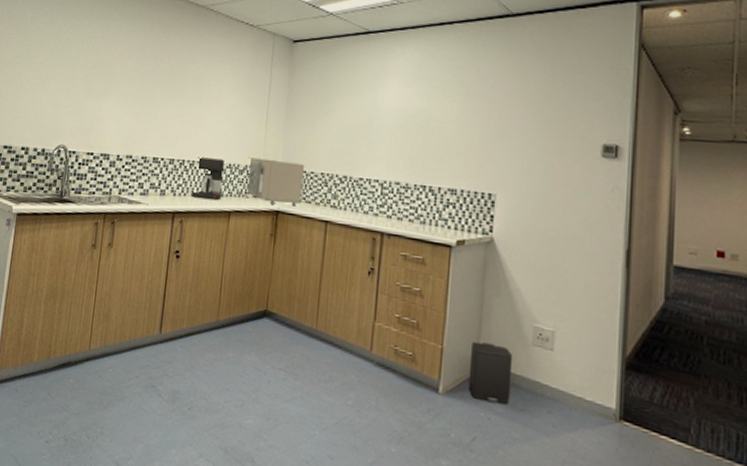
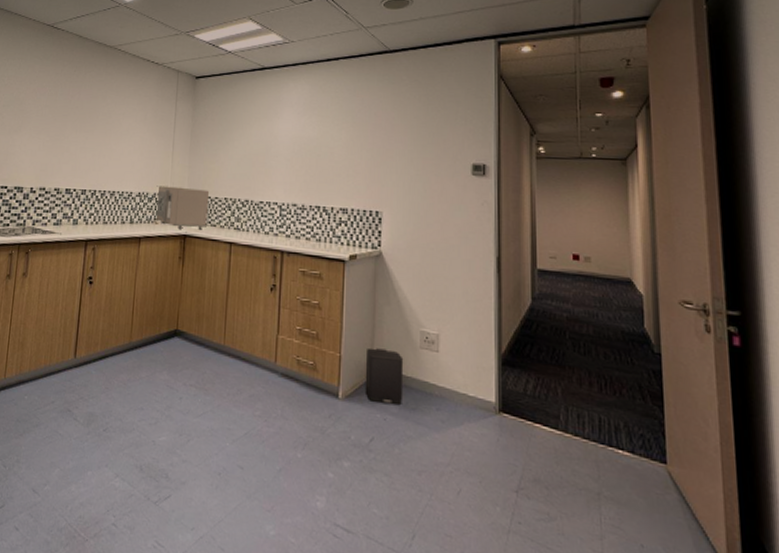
coffee maker: present [192,157,224,200] -> none [103,187,134,227]

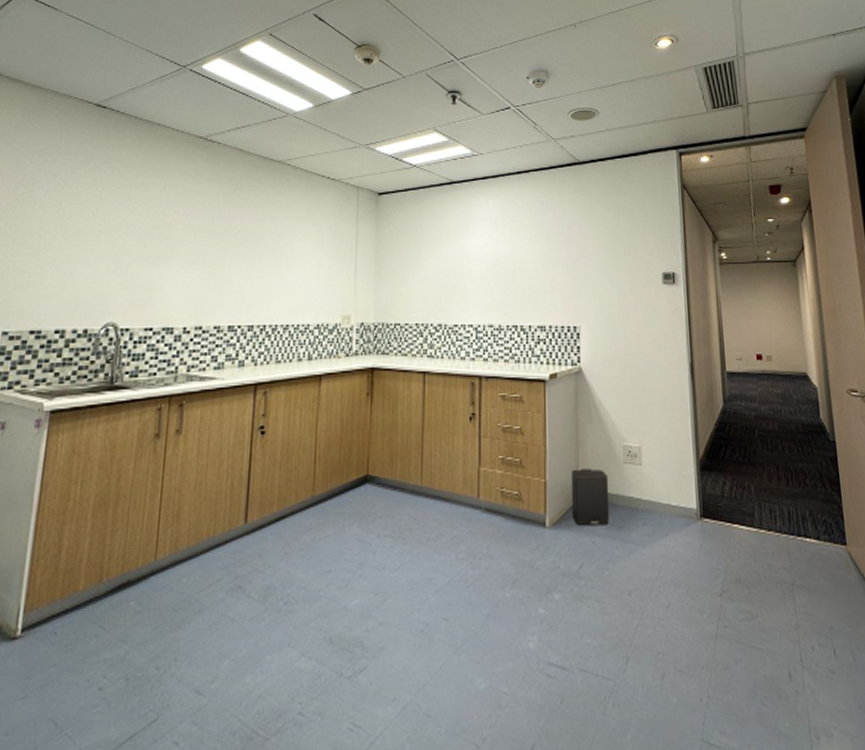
microwave: present [154,186,209,230] -> none [336,315,397,363]

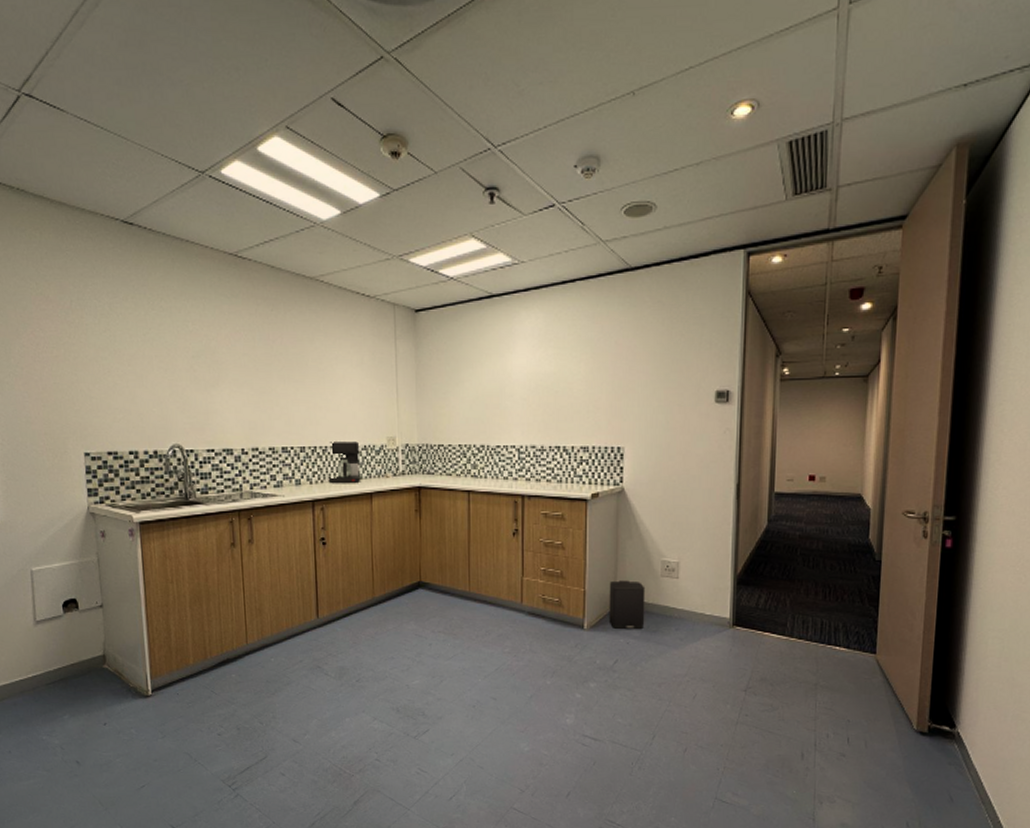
coffee maker: none [276,320,311,366] -> present [329,441,360,484]

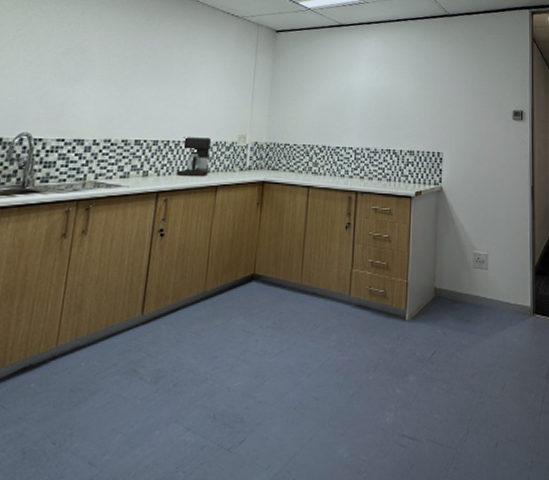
pedal bin: present [608,580,646,630] -> none [428,272,460,320]

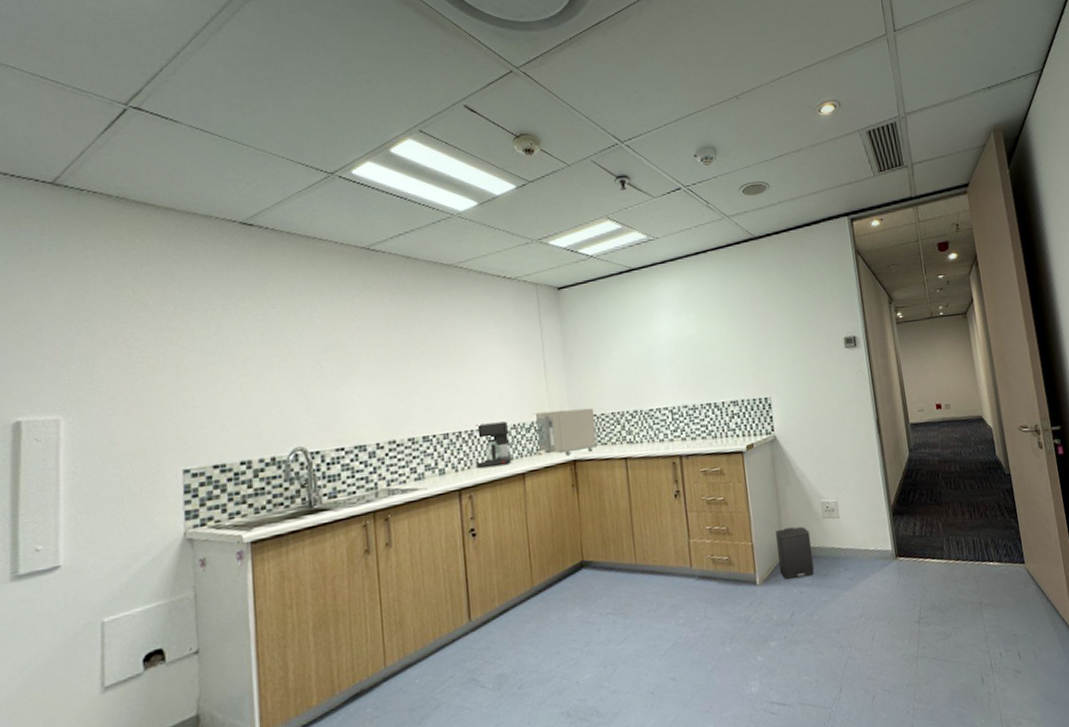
microwave: none [232,134,287,177] -> present [533,408,597,456]
pedal bin: none [428,272,460,320] -> present [775,527,814,579]

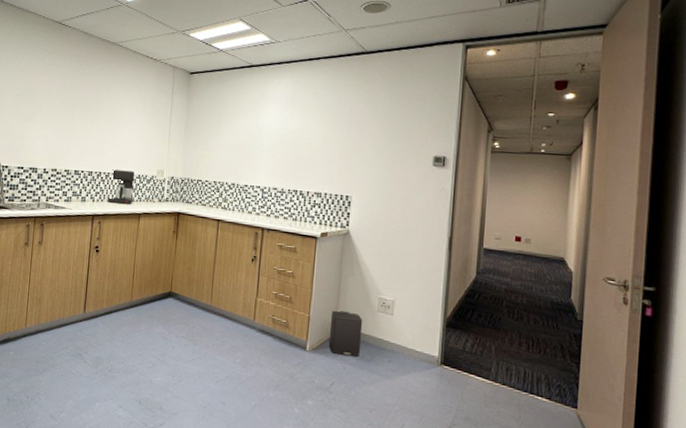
microwave: present [533,408,597,456] -> none [152,169,200,209]

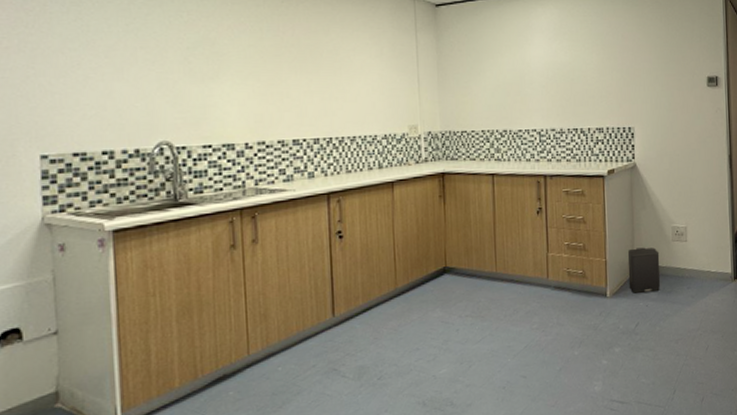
coffee maker: present [108,169,134,204] -> none [346,131,380,175]

